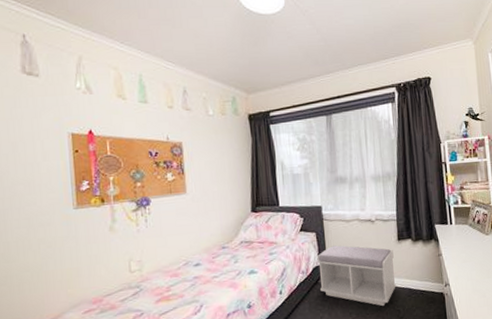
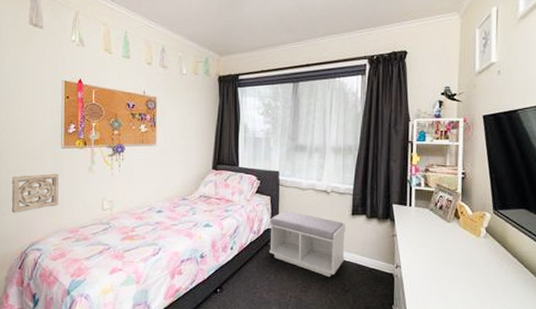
wall ornament: none [13,238,75,292] -> present [11,173,60,213]

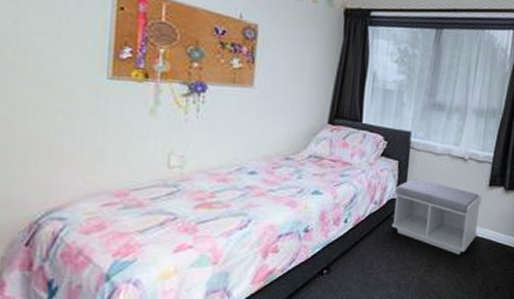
wall ornament: present [11,173,60,213] -> none [16,113,102,166]

